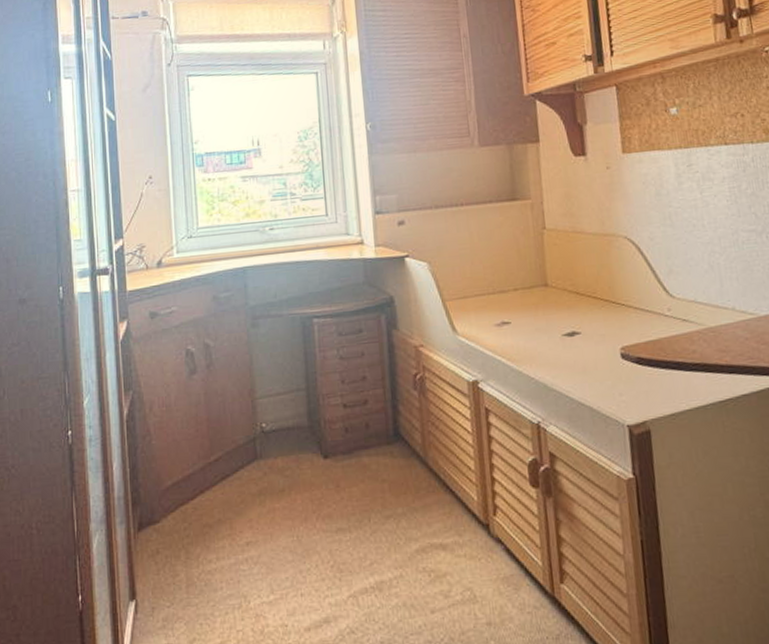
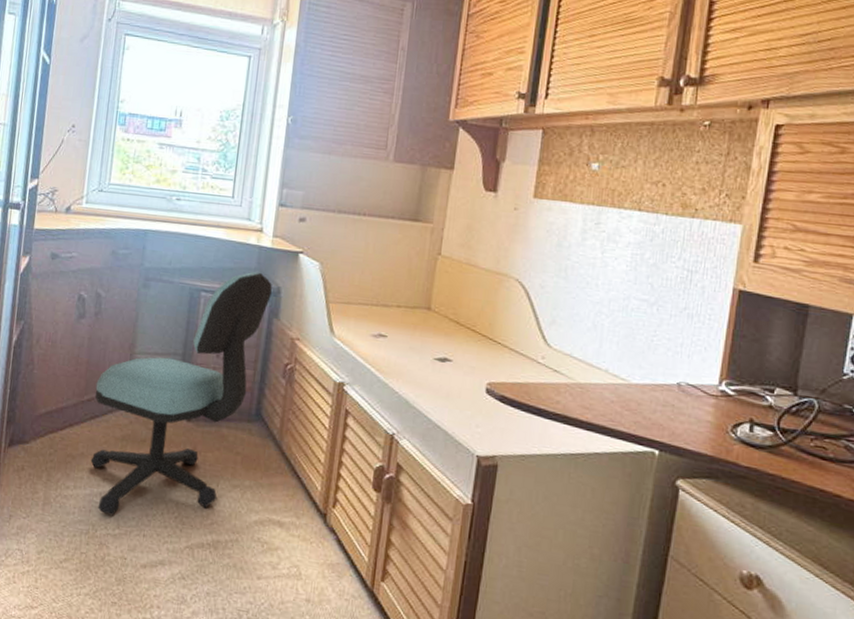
office chair: none [221,285,385,582] -> present [90,271,272,516]

